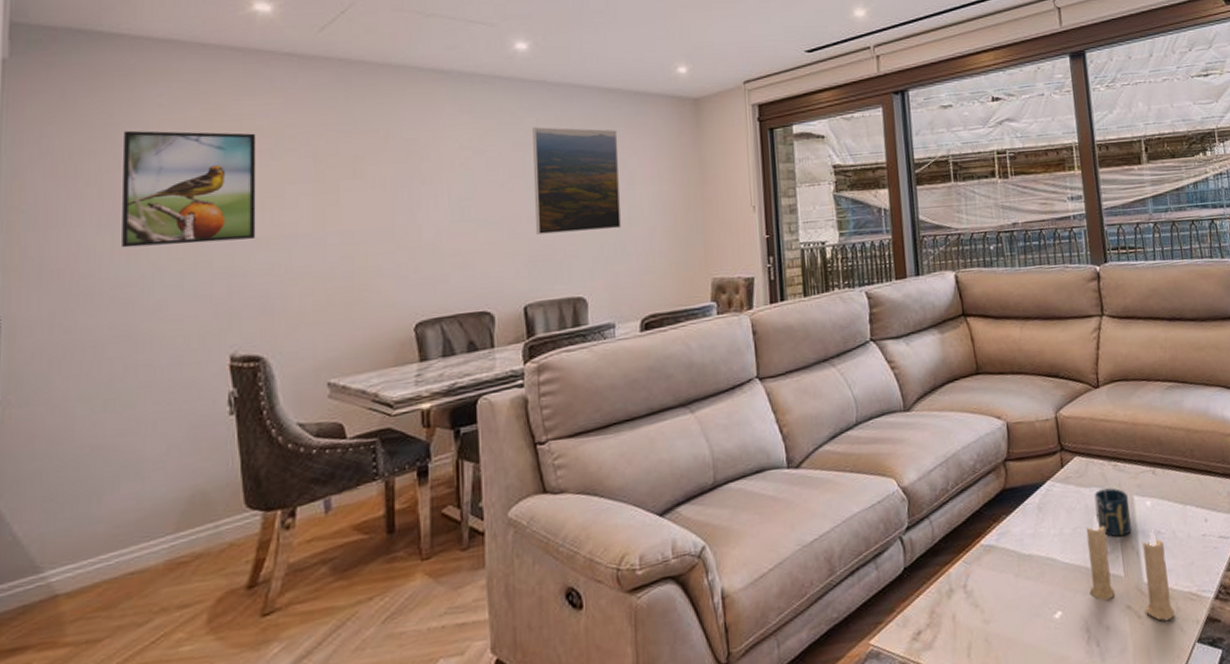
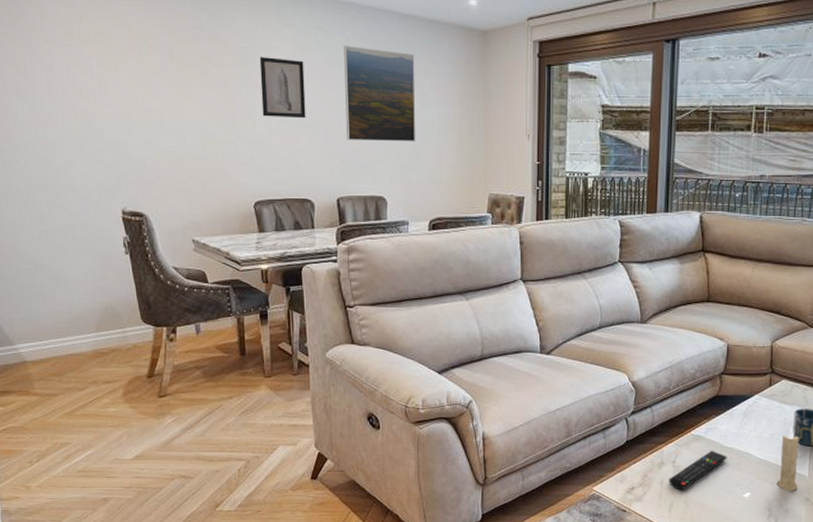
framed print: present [122,130,256,248] -> none [27,19,132,119]
wall art: none [428,148,486,218] -> present [259,57,306,119]
remote control: none [962,561,1028,624] -> present [668,450,727,490]

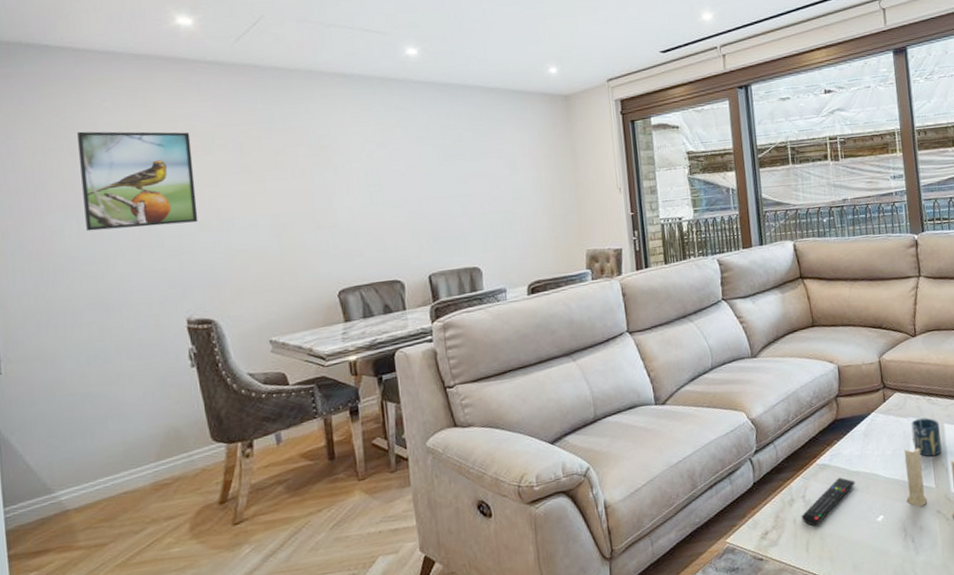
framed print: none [27,19,132,119] -> present [77,131,199,232]
wall art: present [259,57,306,119] -> none [338,142,391,202]
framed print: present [344,45,417,142] -> none [426,122,508,215]

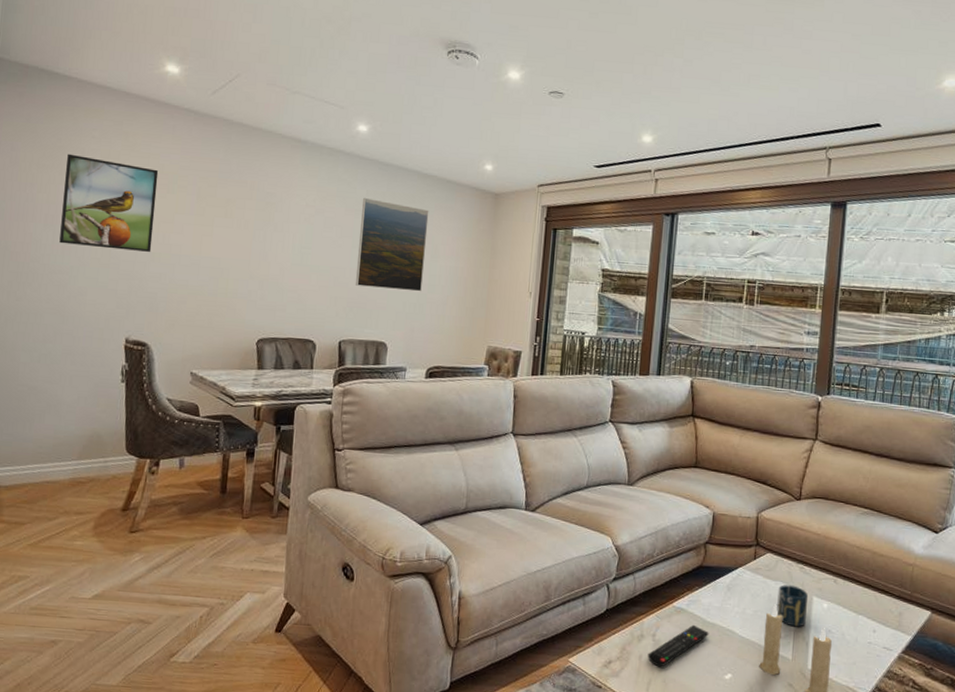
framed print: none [426,122,508,215] -> present [355,197,429,292]

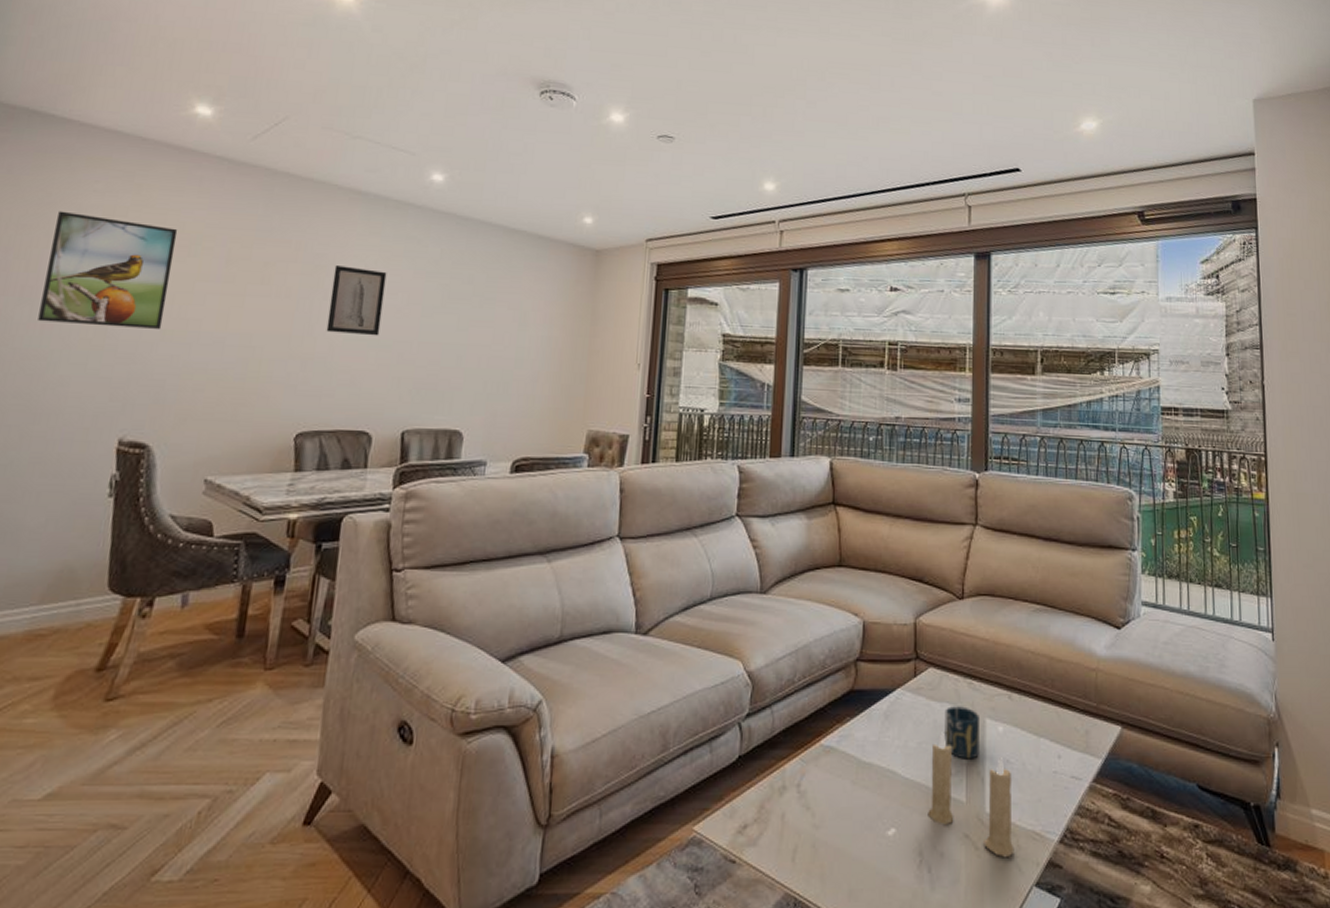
wall art: none [277,203,324,263] -> present [326,266,387,336]
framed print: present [355,197,429,292] -> none [423,257,517,368]
remote control: present [647,624,709,667] -> none [792,767,866,828]

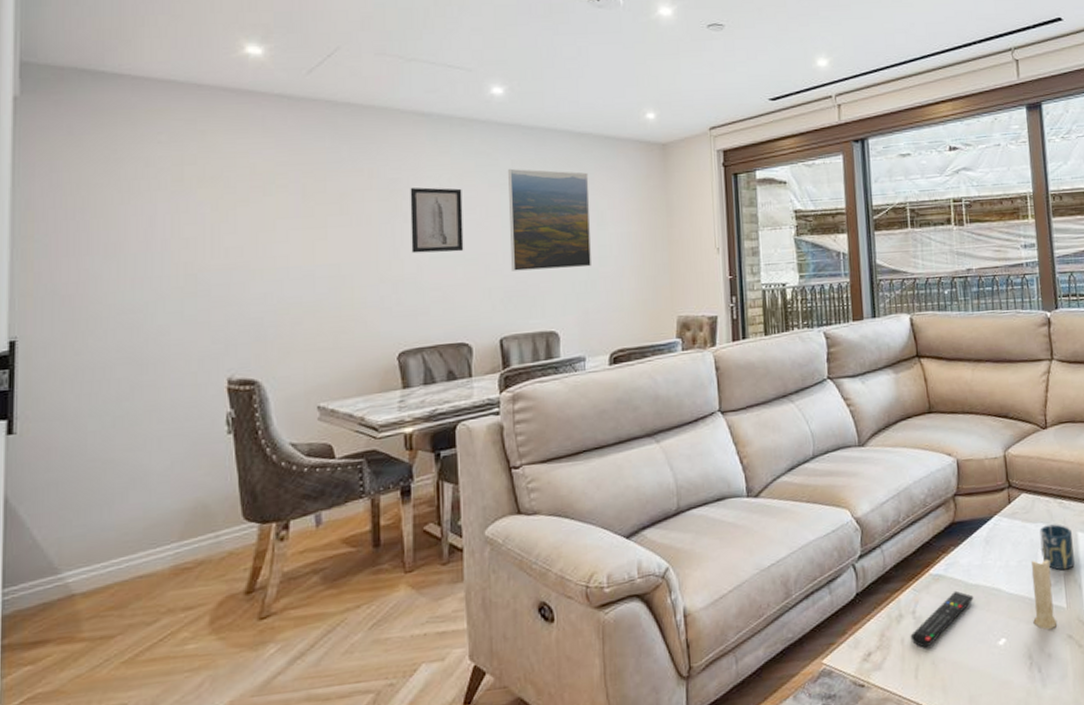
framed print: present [38,211,178,329] -> none [127,166,250,276]
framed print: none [423,257,517,368] -> present [508,168,593,271]
remote control: none [792,767,866,828] -> present [910,590,974,648]

